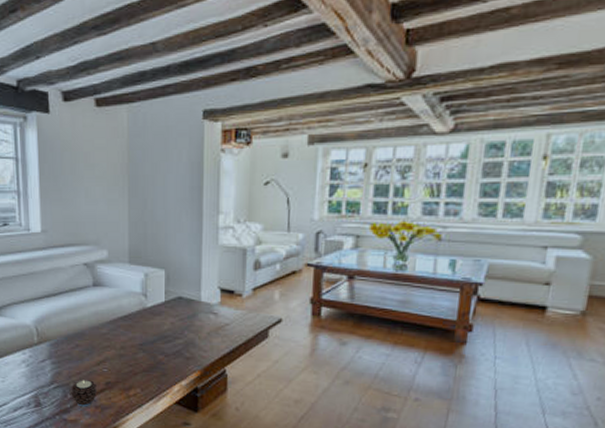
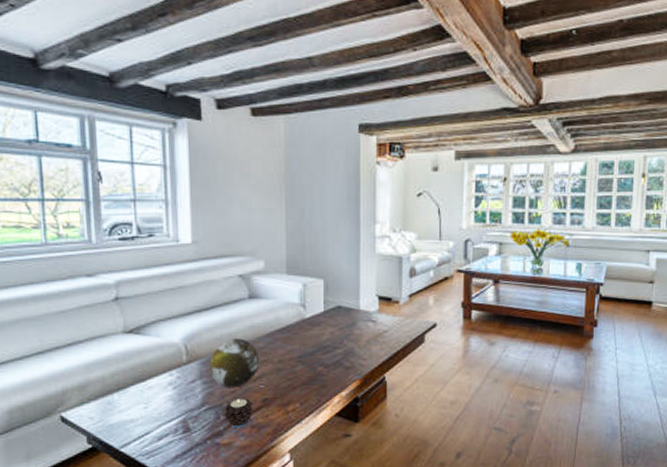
decorative orb: none [57,323,103,370] -> present [209,338,260,388]

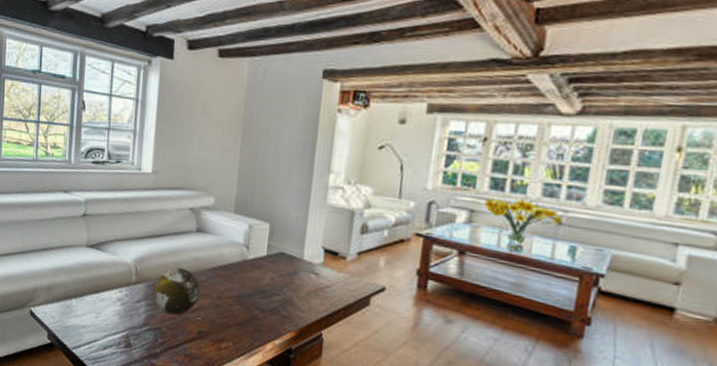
candle: present [224,398,254,428] -> none [162,325,189,354]

